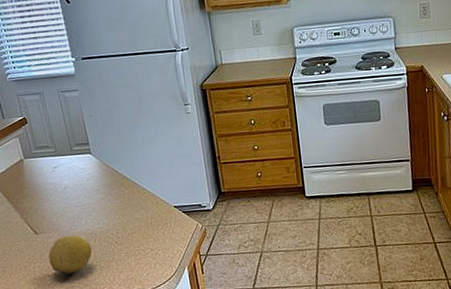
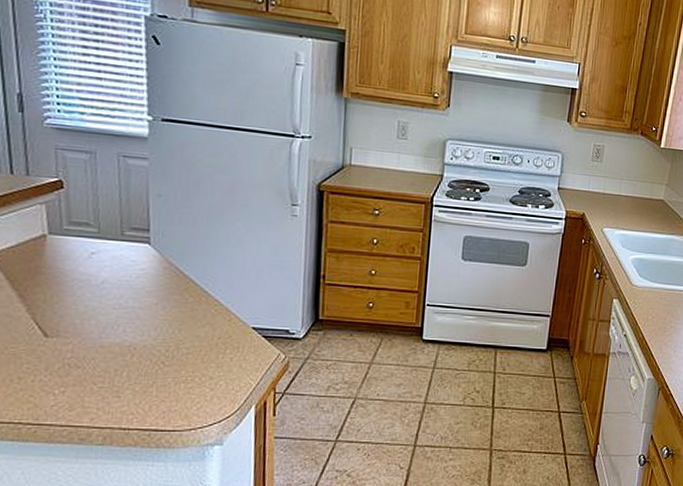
fruit: present [48,235,92,275] -> none [58,345,126,396]

